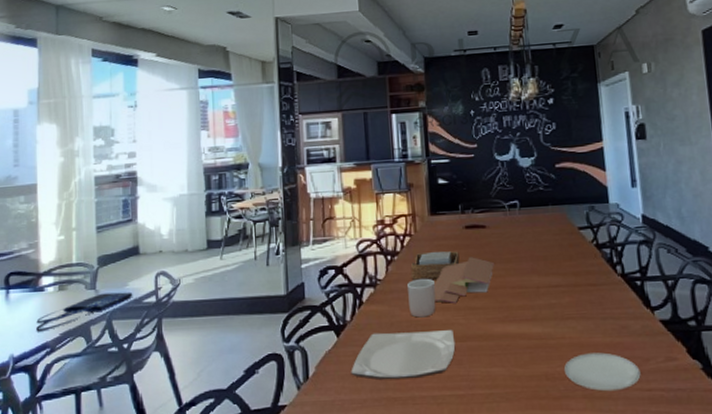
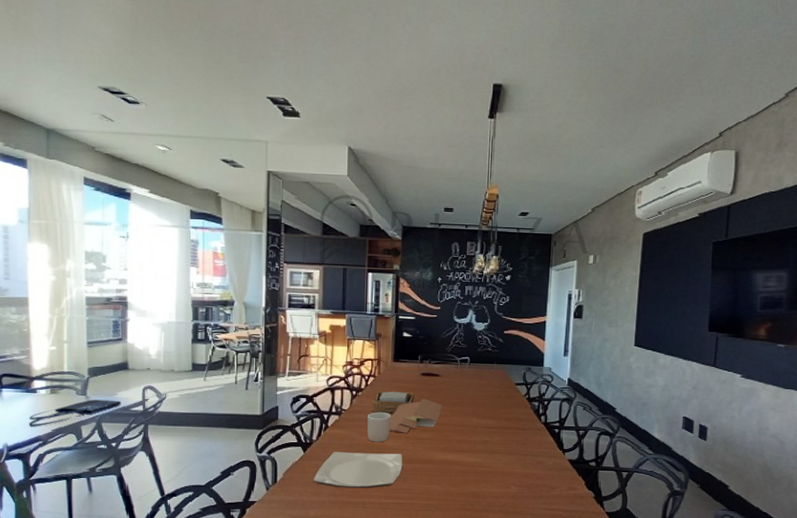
plate: present [564,352,641,392] -> none [488,480,547,509]

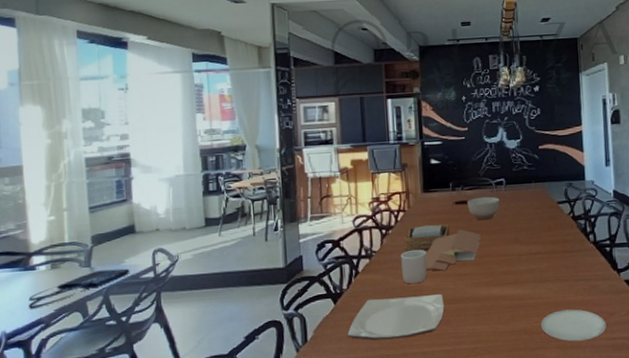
bowl: none [432,371,463,393] -> present [466,196,500,220]
plate: none [488,480,547,509] -> present [541,309,607,342]

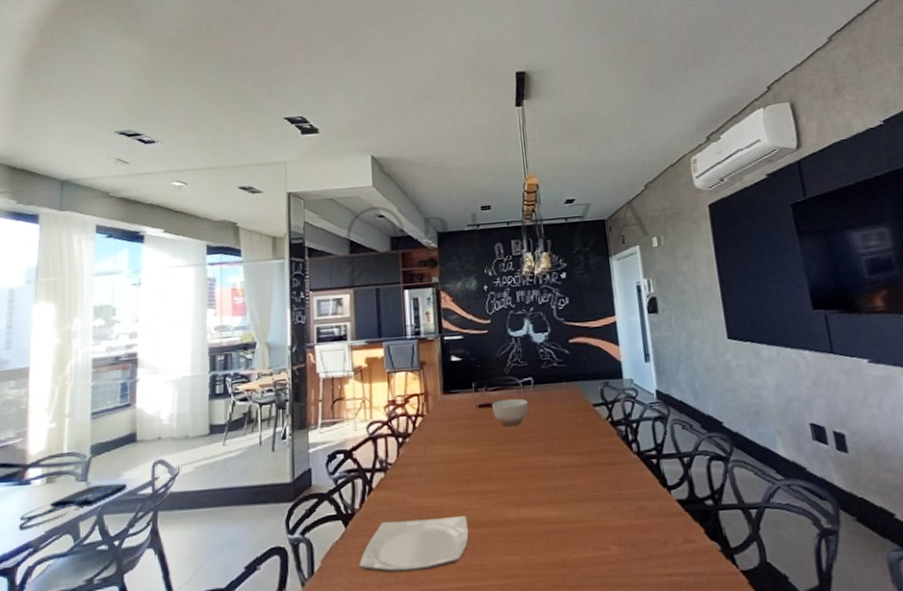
mug: present [401,249,428,285] -> none [419,460,449,504]
napkin holder: present [404,224,450,251] -> none [422,431,473,463]
papers: present [425,229,482,272] -> none [446,437,510,488]
plate: present [541,309,607,342] -> none [581,536,660,579]

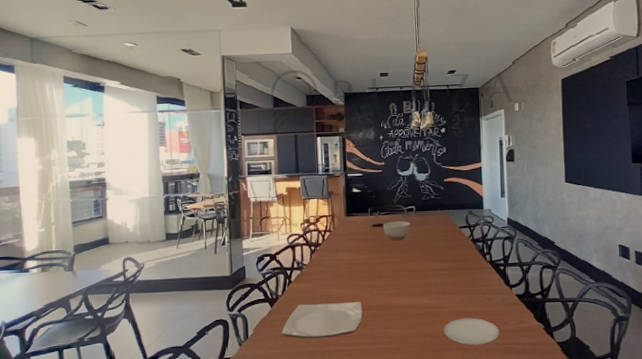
shopping bag: present [19,483,128,530] -> none [23,273,105,304]
plate: none [581,536,660,579] -> present [444,318,500,346]

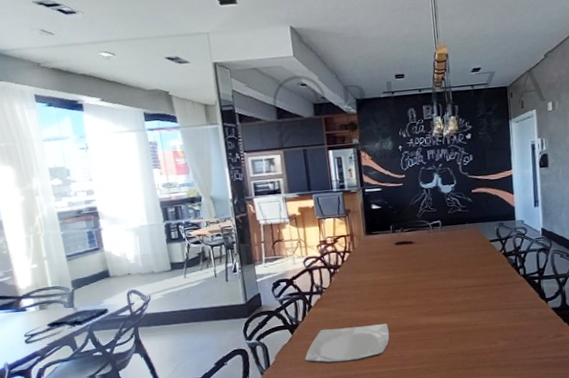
shopping bag: none [23,273,105,304] -> present [23,308,109,344]
bowl: present [382,220,411,241] -> none [406,237,437,259]
plate: present [444,318,500,346] -> none [477,334,535,362]

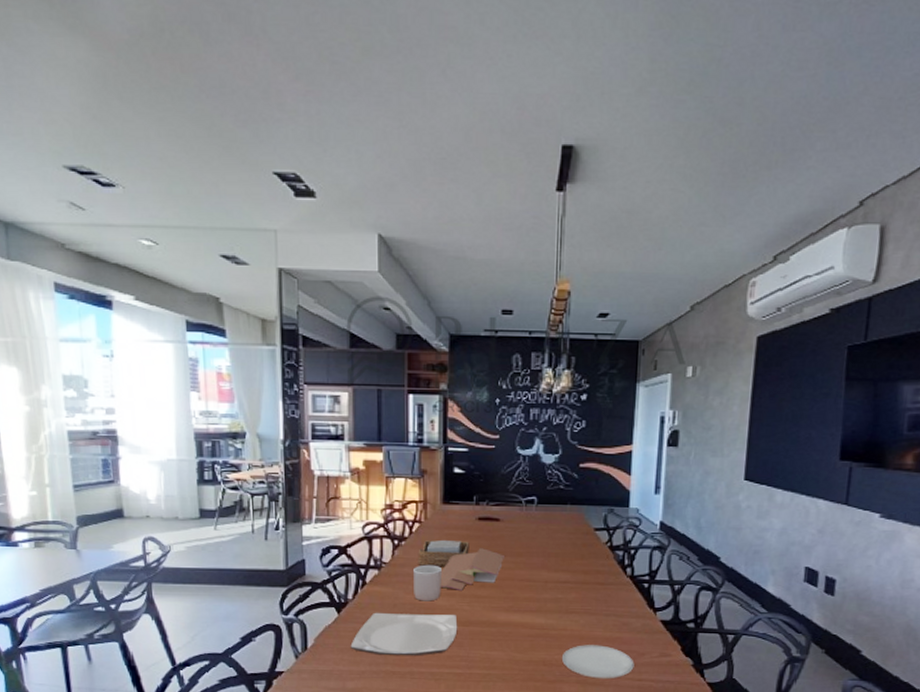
shopping bag: present [23,308,109,344] -> none [12,553,119,587]
mug: none [348,285,373,316] -> present [414,564,443,601]
napkin holder: none [350,263,392,287] -> present [418,539,469,566]
papers: none [370,267,421,304] -> present [440,548,506,592]
plate: none [477,334,535,362] -> present [562,645,634,679]

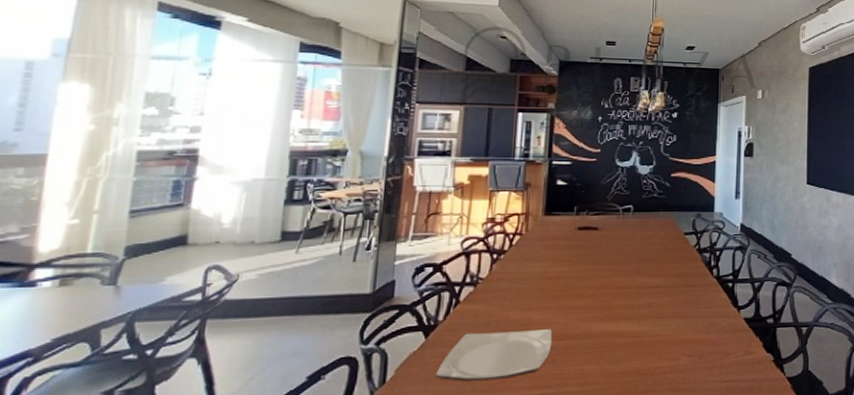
mug: present [414,564,443,601] -> none [509,277,541,317]
napkin holder: present [418,539,469,566] -> none [515,251,568,279]
papers: present [440,548,506,592] -> none [537,257,603,304]
plate: present [562,645,634,679] -> none [655,348,722,385]

